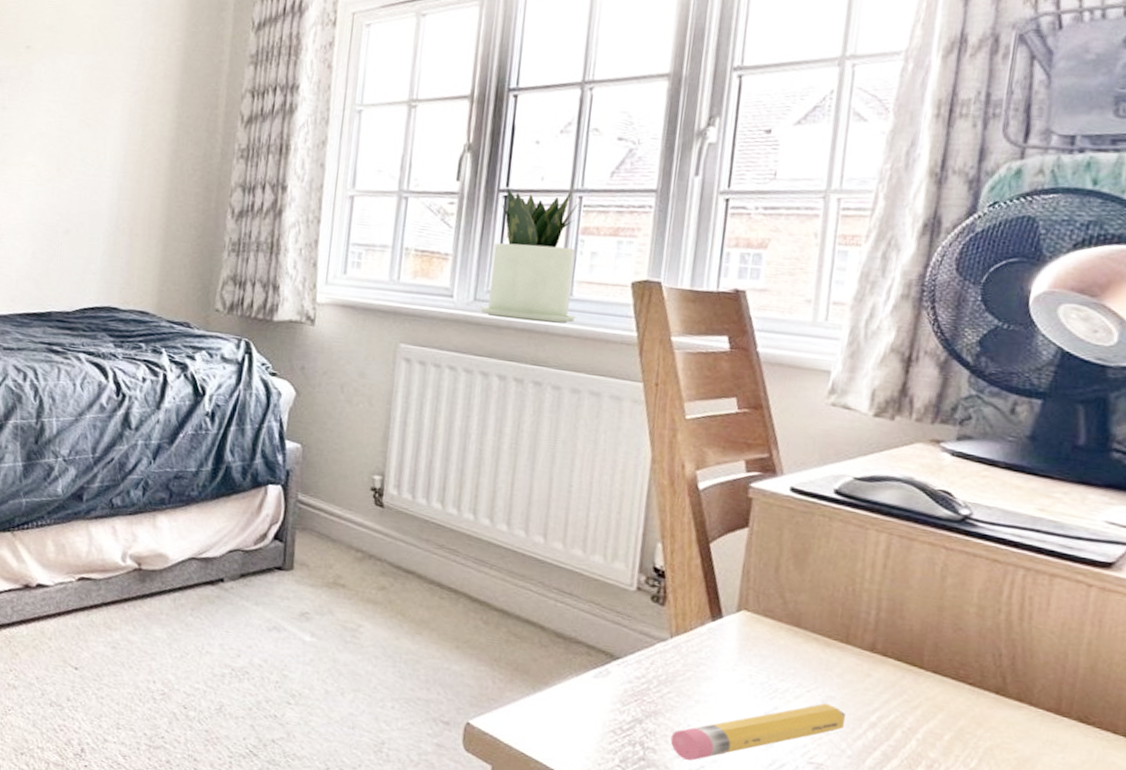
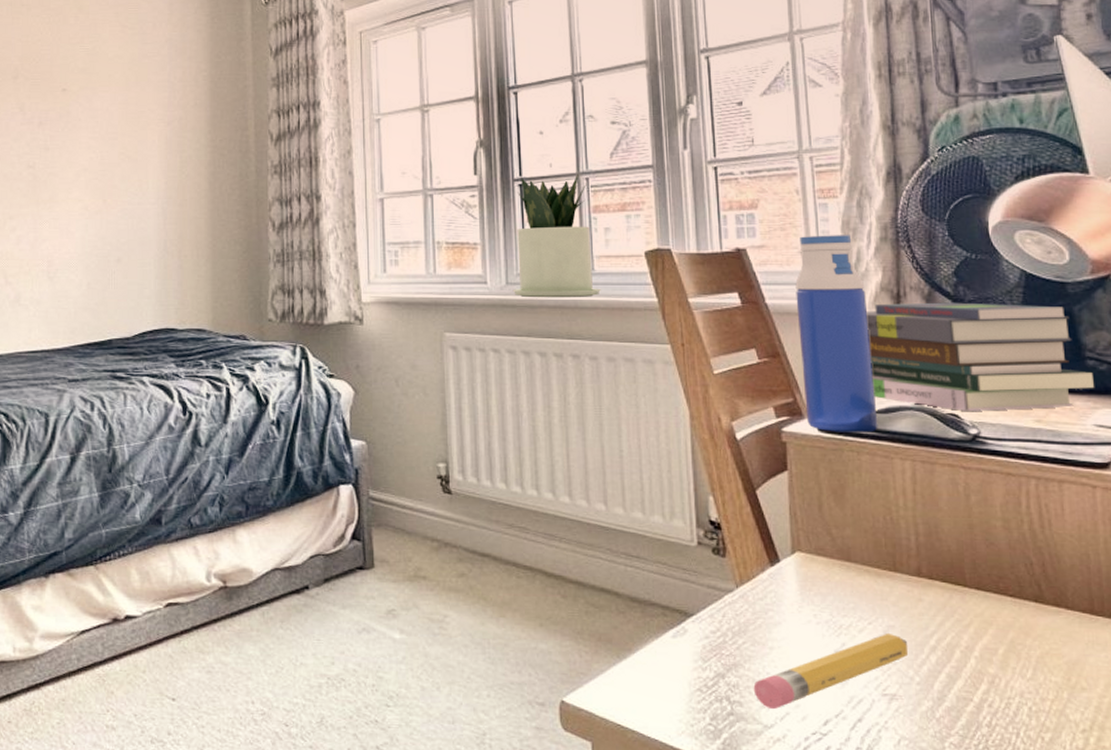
water bottle: none [780,284,873,500] -> present [795,235,878,434]
books: none [859,366,1116,500] -> present [865,302,1094,412]

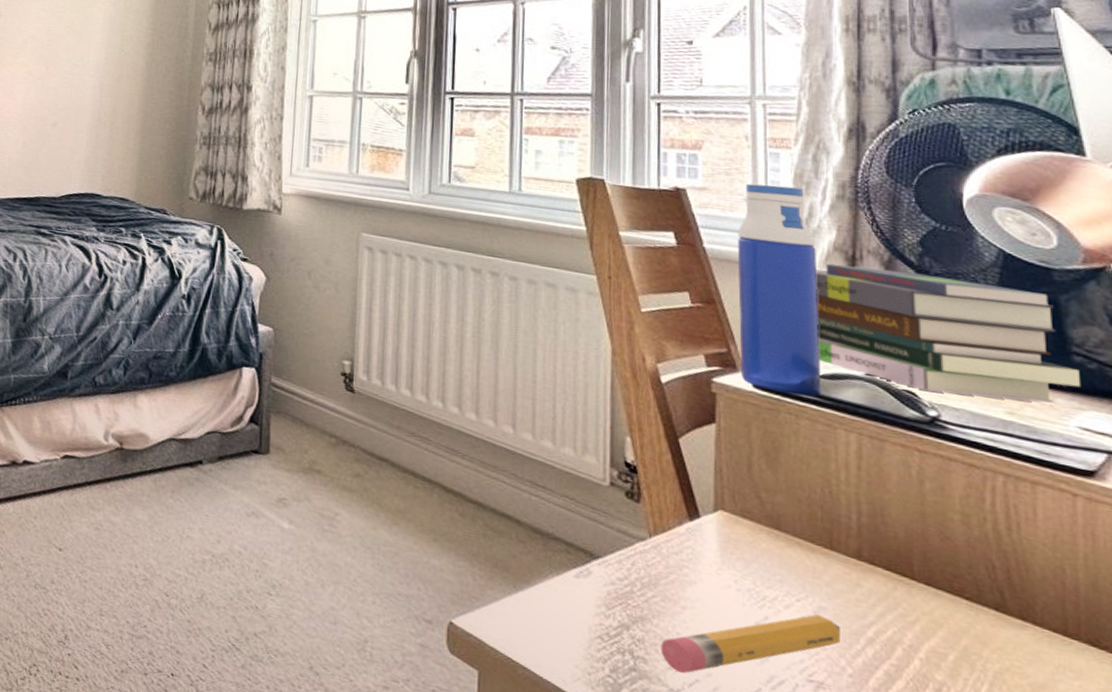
planter: present [512,174,602,298] -> none [434,91,528,217]

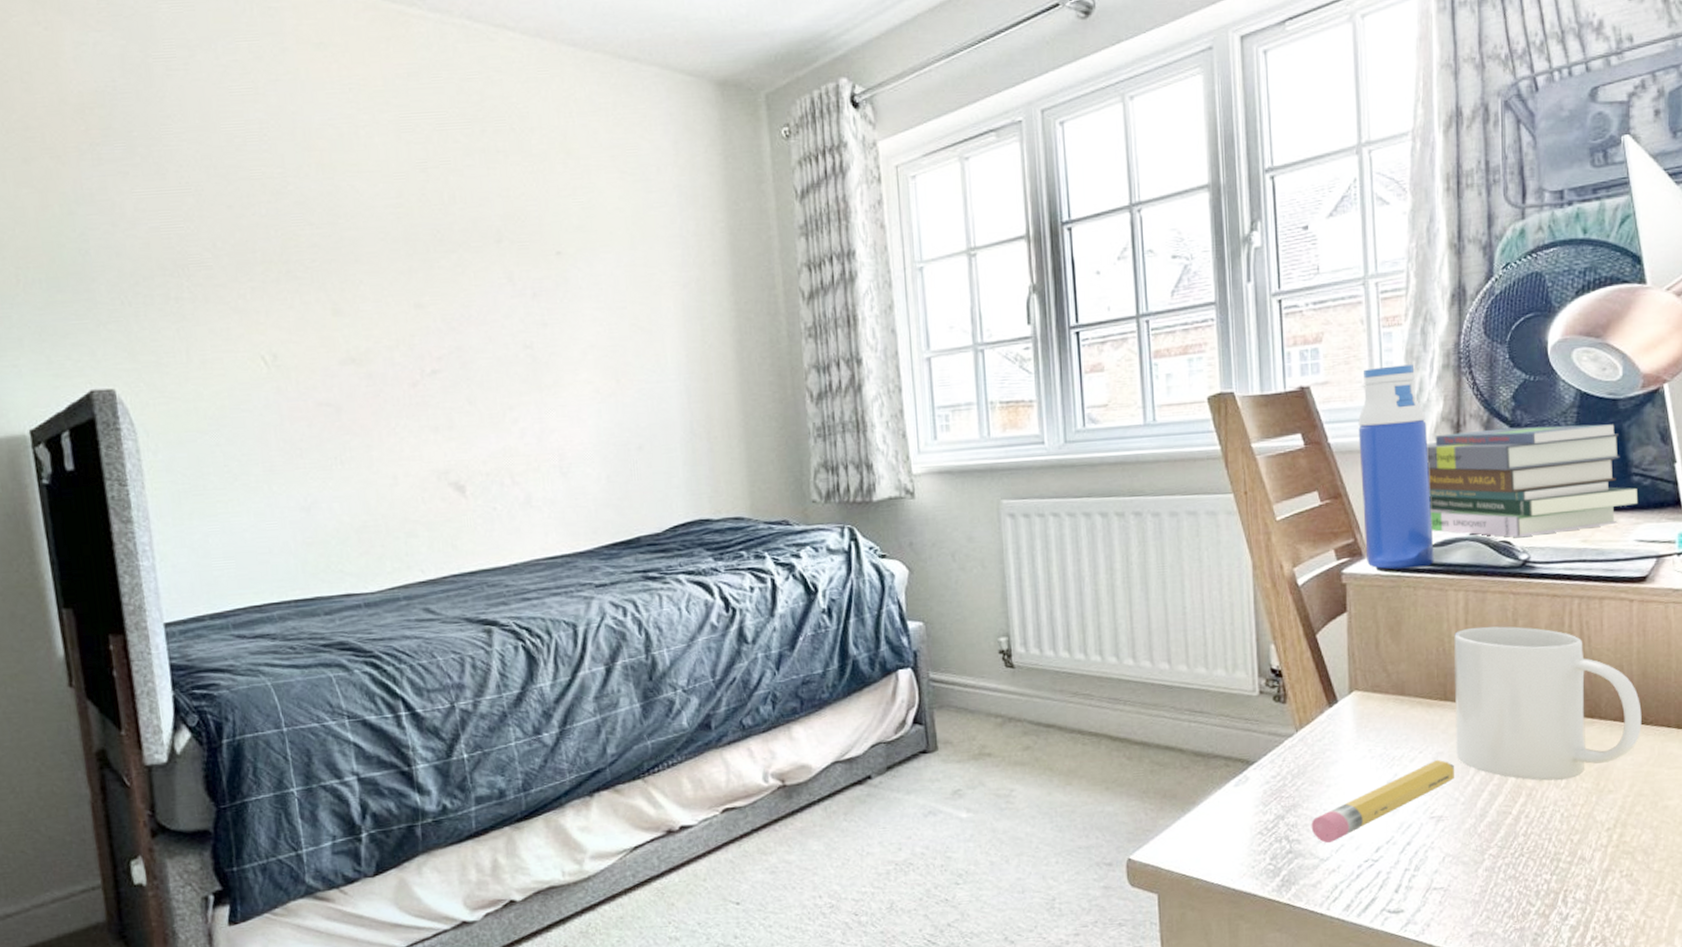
mug: none [842,474,1093,687] -> present [1453,626,1642,781]

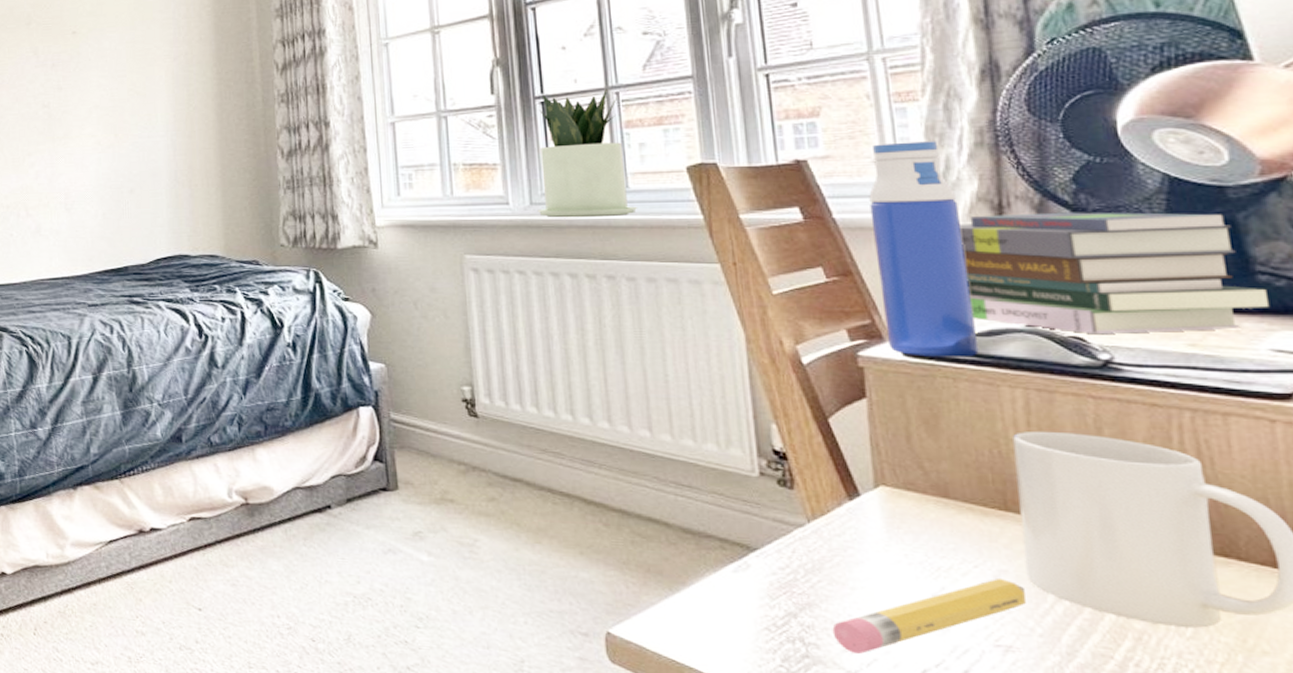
planter: none [1071,316,1164,456] -> present [537,88,638,218]

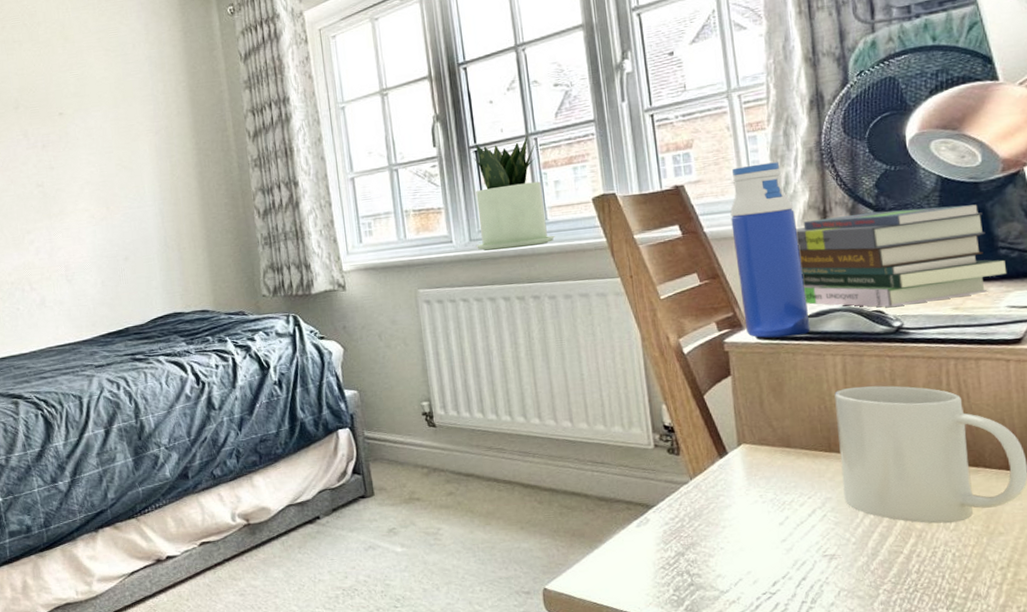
pencil: present [832,577,1026,654] -> none [709,504,844,577]

